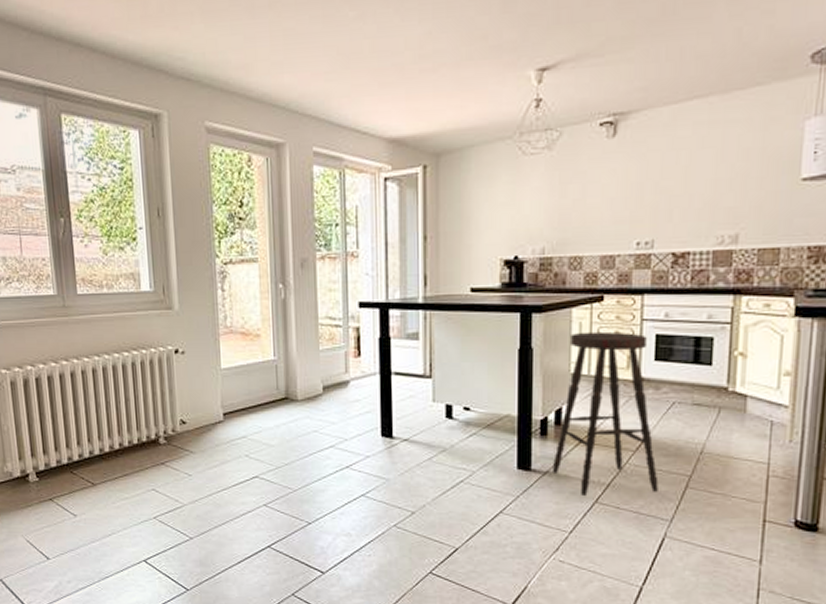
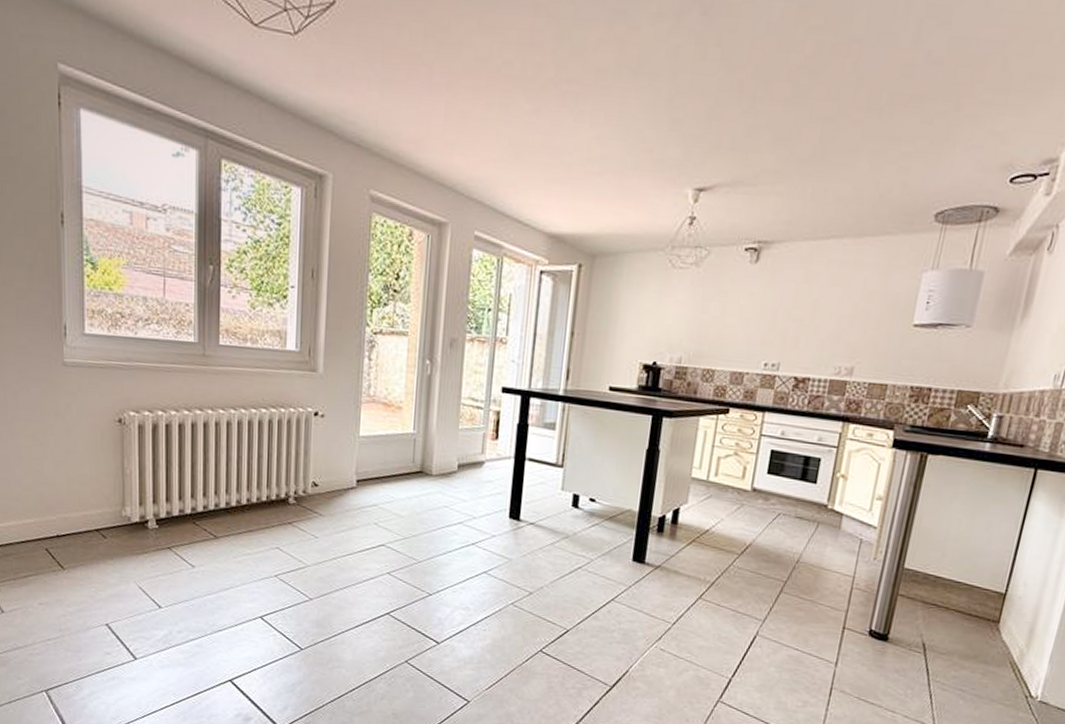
bar stool: present [551,331,659,497] -> none [663,440,763,594]

